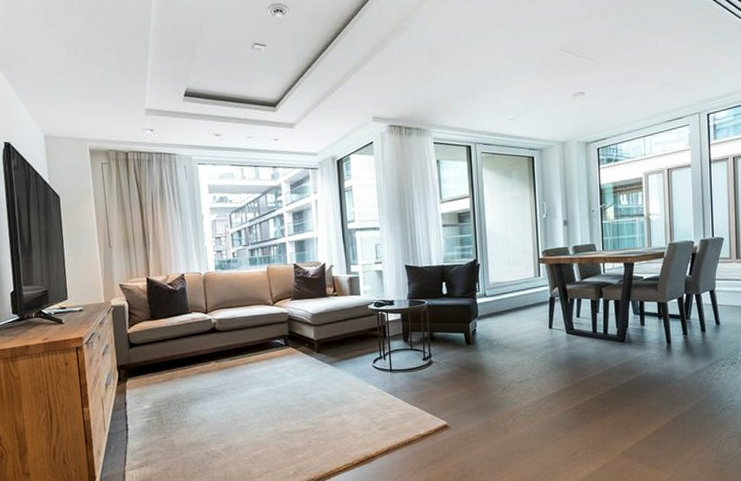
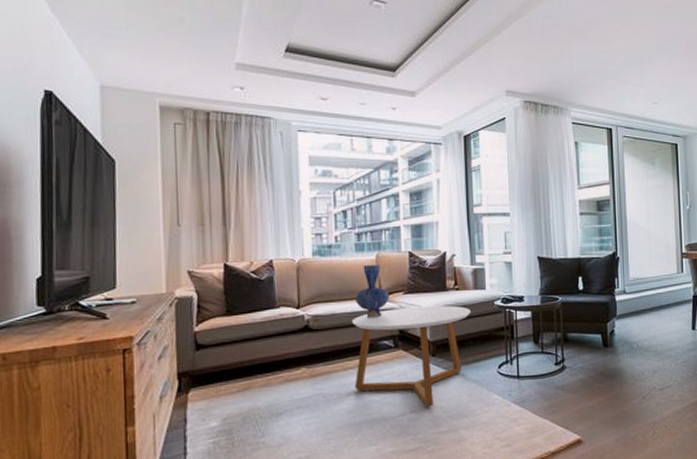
coffee table: none [250,309,348,395] -> present [352,305,471,407]
vase: none [252,276,279,321] -> present [356,265,389,318]

